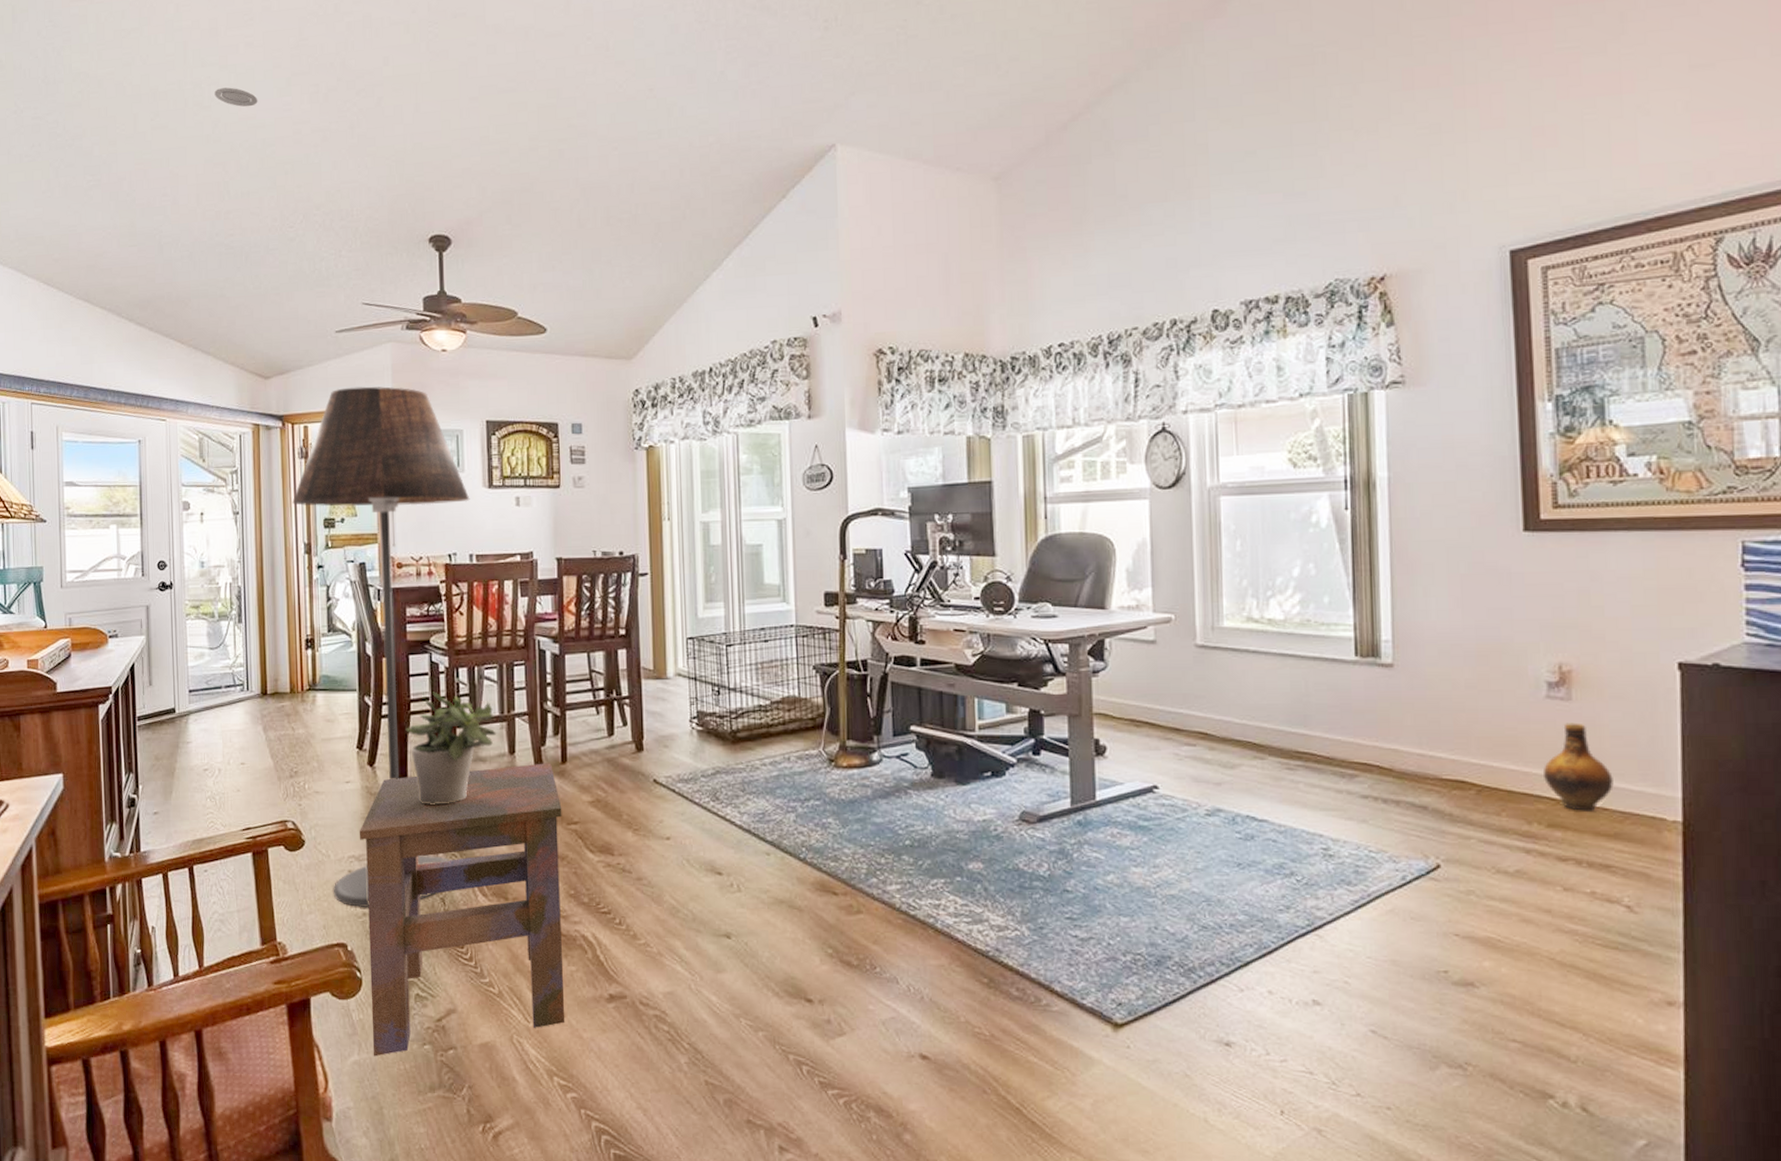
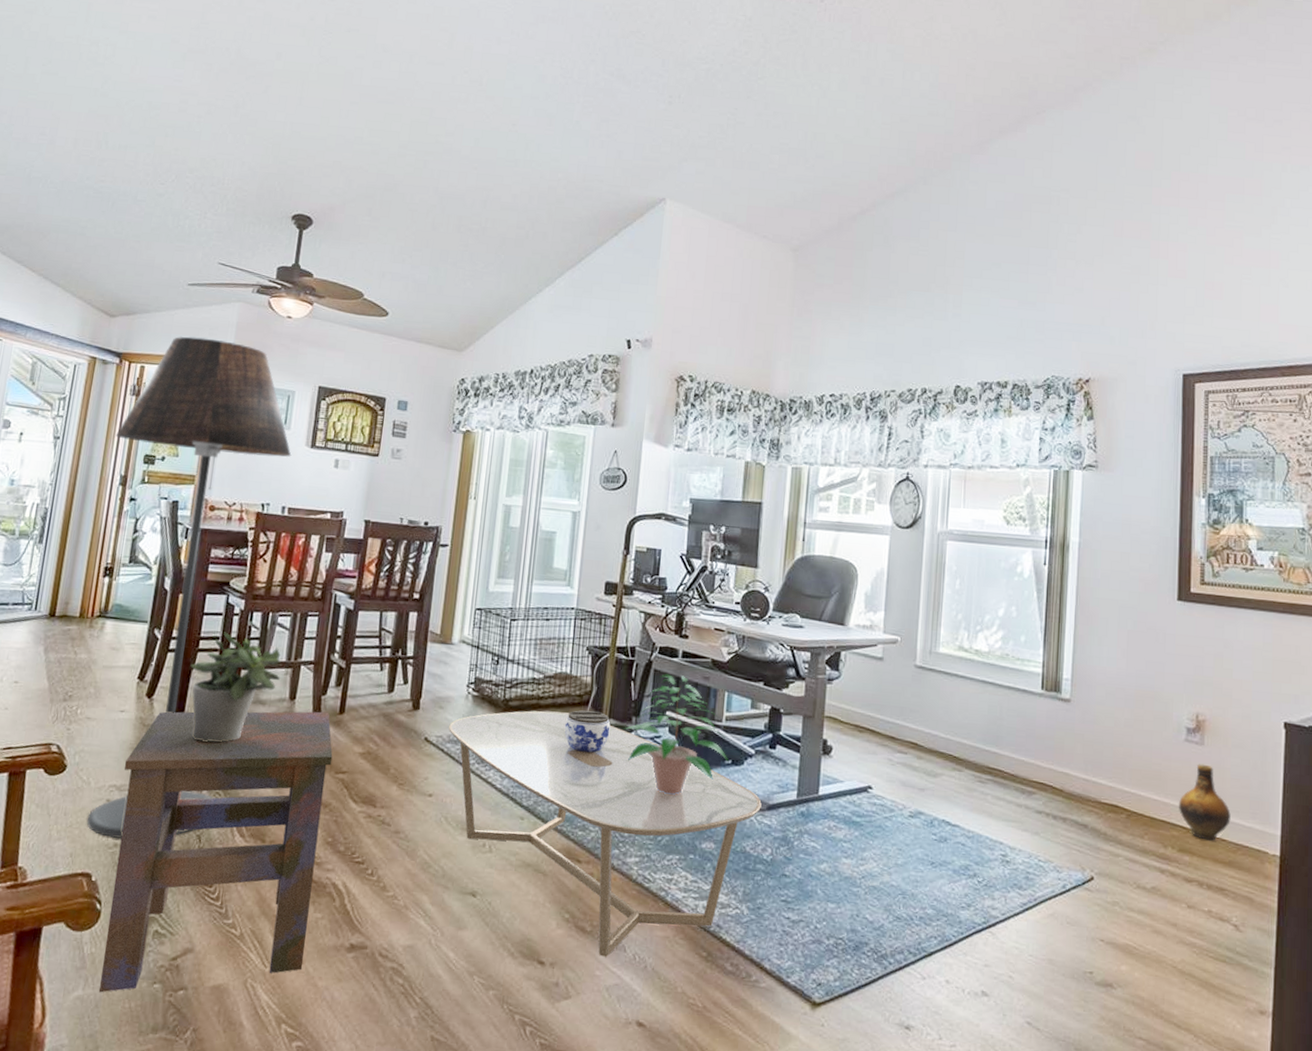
recessed light: present [214,87,258,107] -> none [109,50,151,71]
coffee table: none [676,738,1031,990] -> present [448,710,762,957]
jar: none [800,733,851,778] -> present [564,710,611,753]
potted plant: none [864,685,989,815] -> present [622,674,729,795]

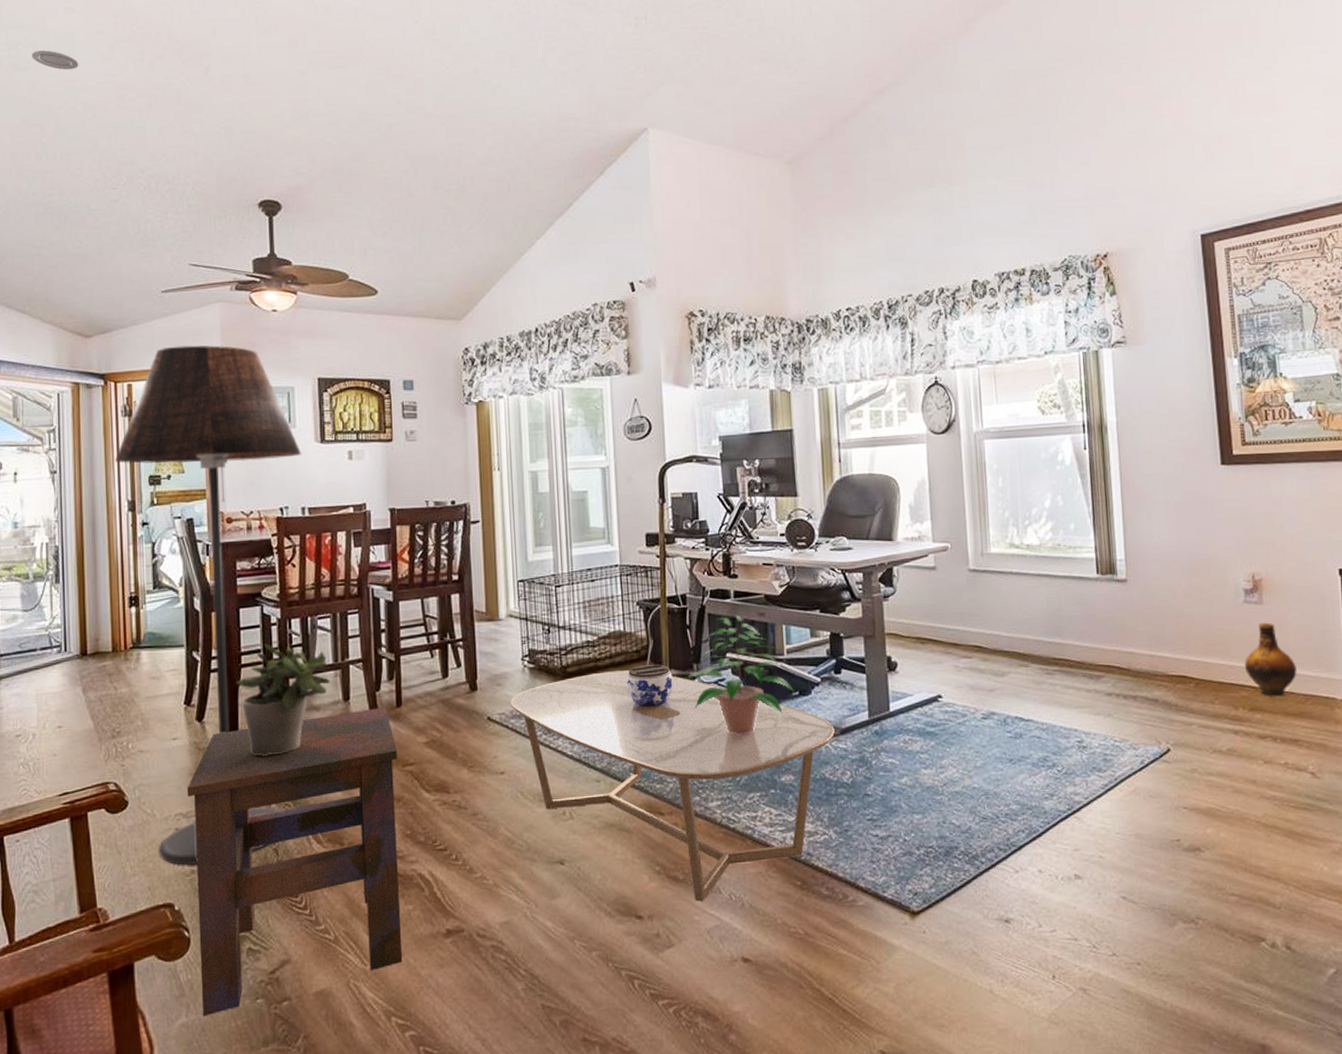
recessed light: none [109,50,151,71] -> present [31,50,79,70]

